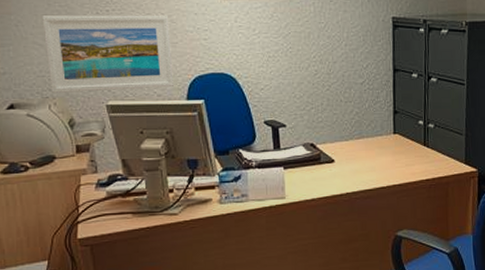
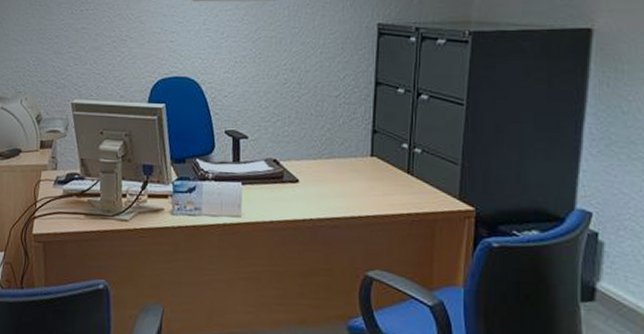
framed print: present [42,15,174,93] -> none [23,14,138,89]

